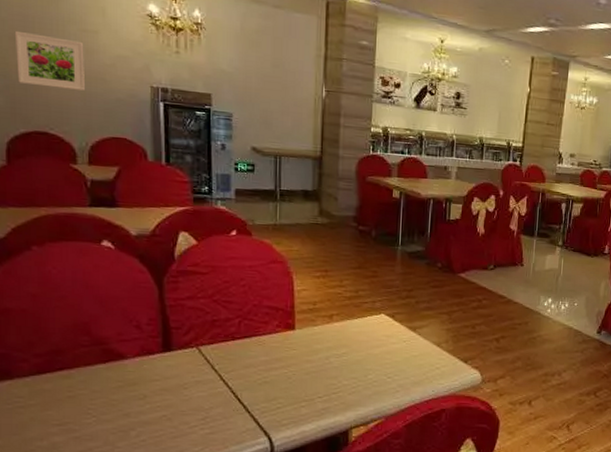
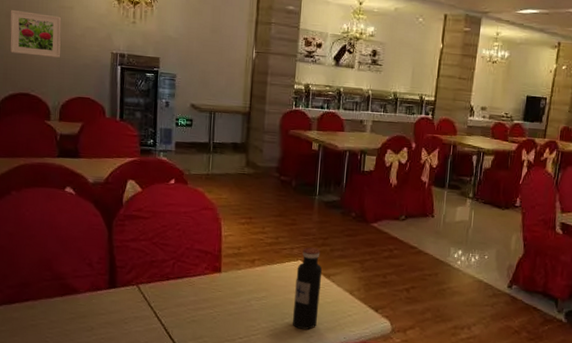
water bottle: none [376,300,408,385] -> present [292,247,323,330]

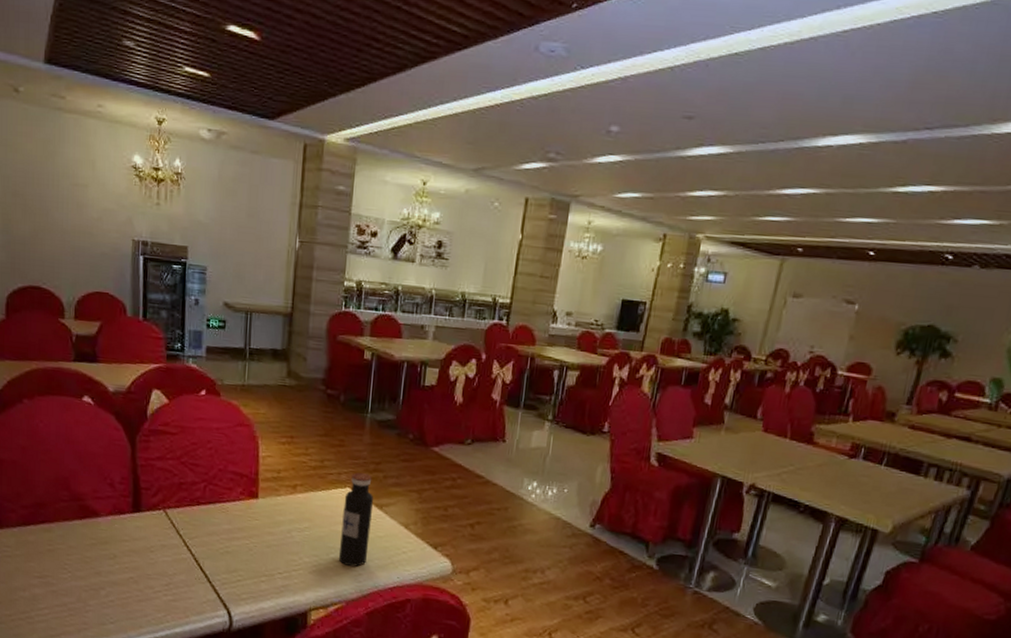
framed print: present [10,9,61,58] -> none [17,187,75,245]

